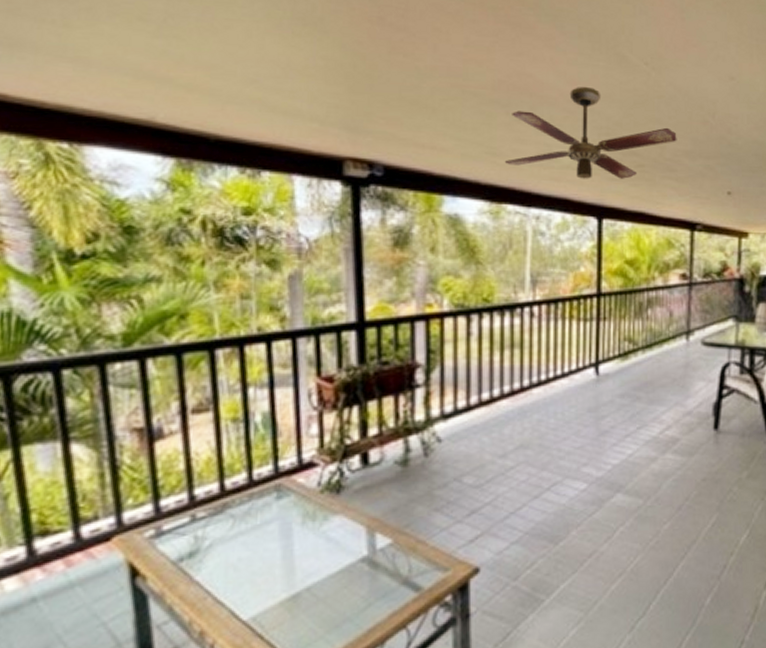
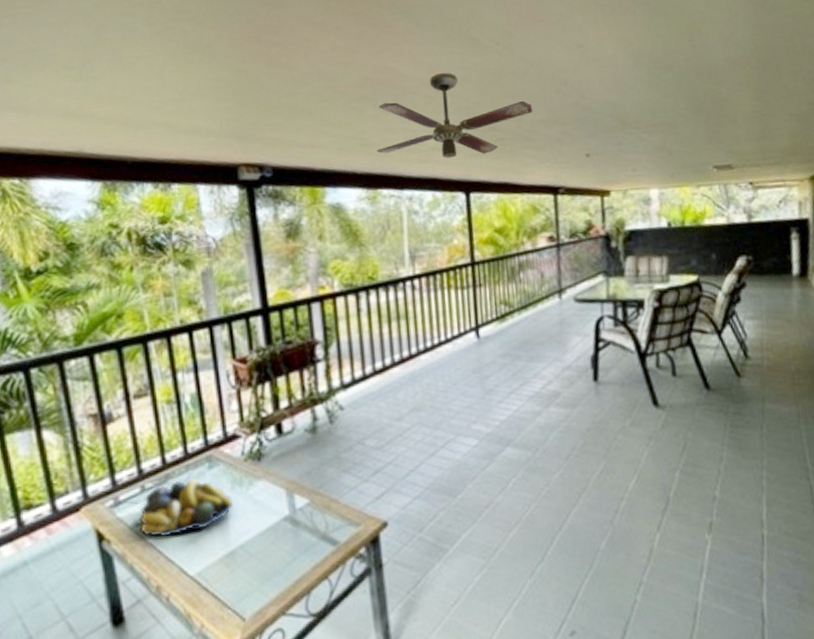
fruit bowl: none [187,509,304,574] -> present [141,478,234,537]

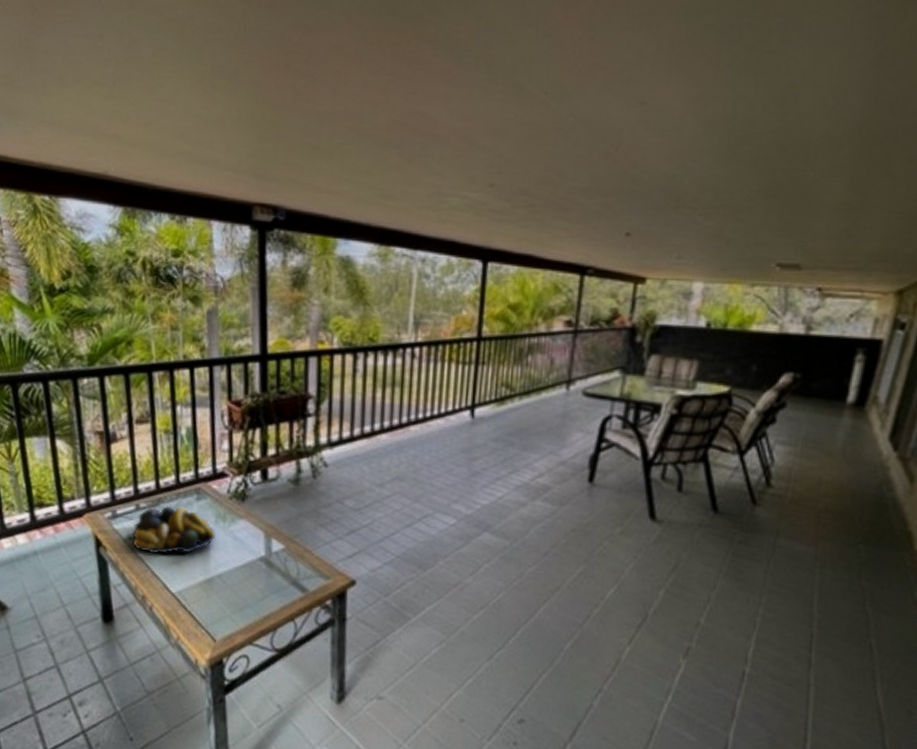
ceiling fan: present [377,72,533,158] -> none [395,122,574,221]

